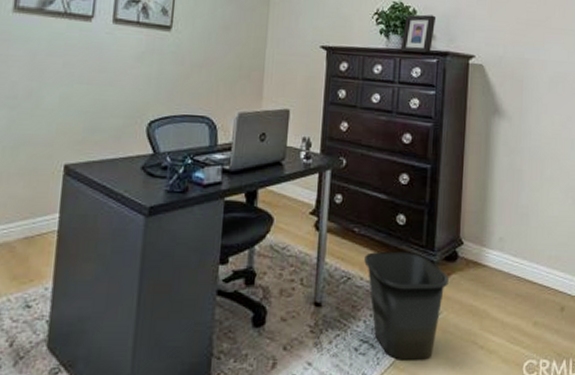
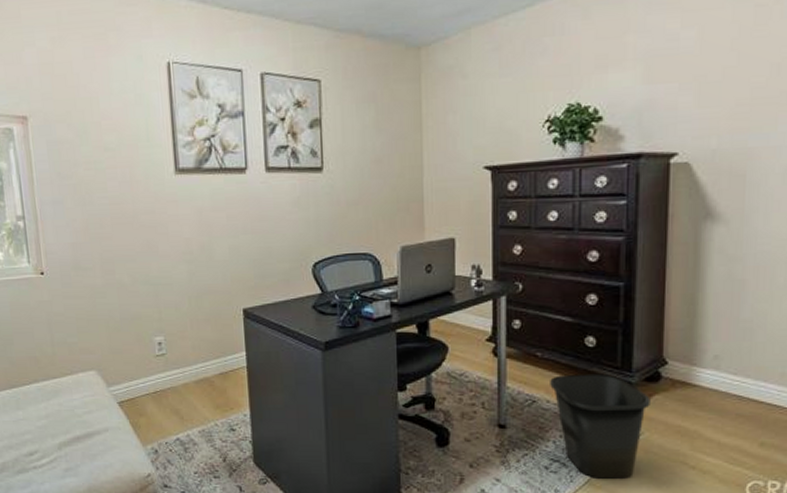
picture frame: present [400,14,437,54] -> none [580,112,625,161]

